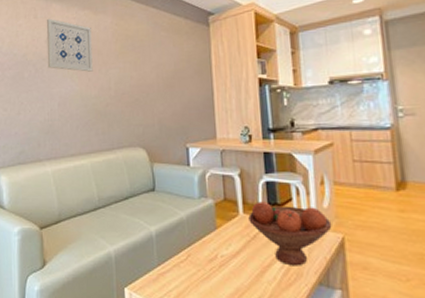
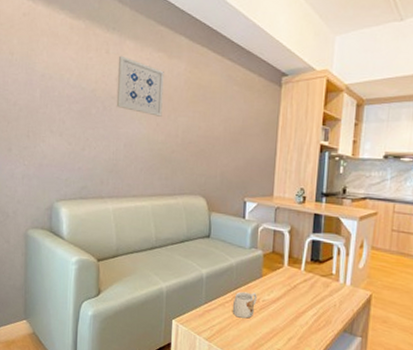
mug: none [189,248,215,279] -> present [233,291,257,319]
fruit bowl: present [248,201,332,266] -> none [292,257,364,315]

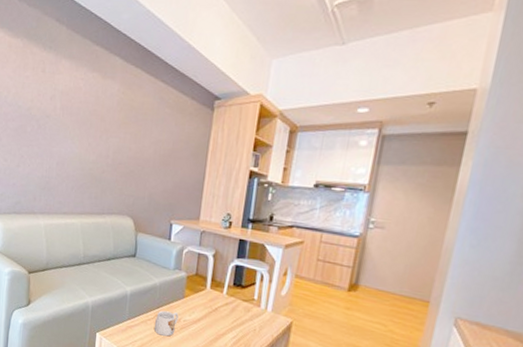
wall art: present [116,55,164,117] -> none [50,74,98,137]

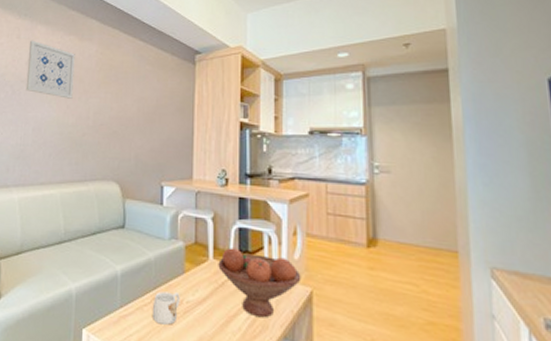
wall art: none [50,74,98,137] -> present [25,40,75,99]
fruit bowl: none [214,281,285,339] -> present [218,248,301,318]

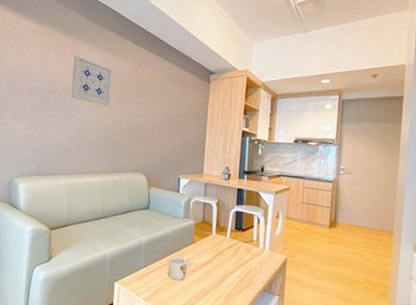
fruit bowl: present [218,248,301,318] -> none [219,226,280,277]

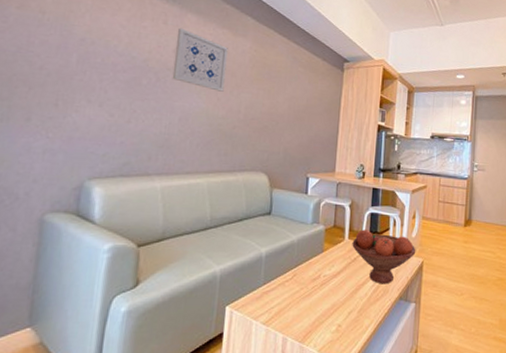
mug: present [168,256,189,280] -> none [293,268,318,296]
fruit bowl: none [219,226,280,277] -> present [352,229,416,284]

